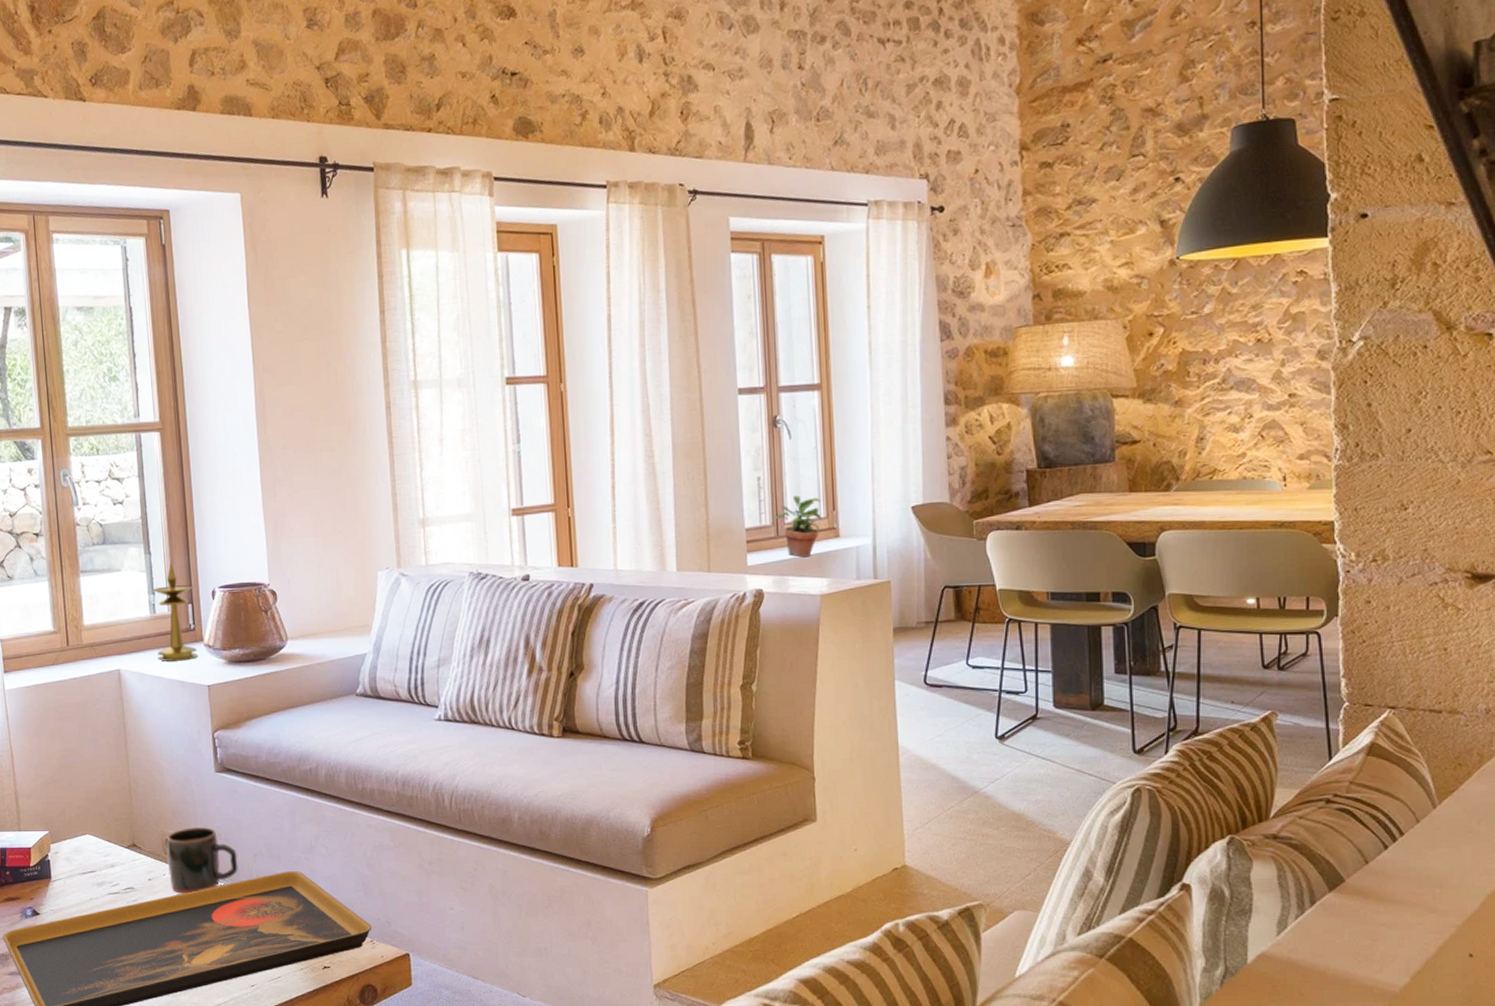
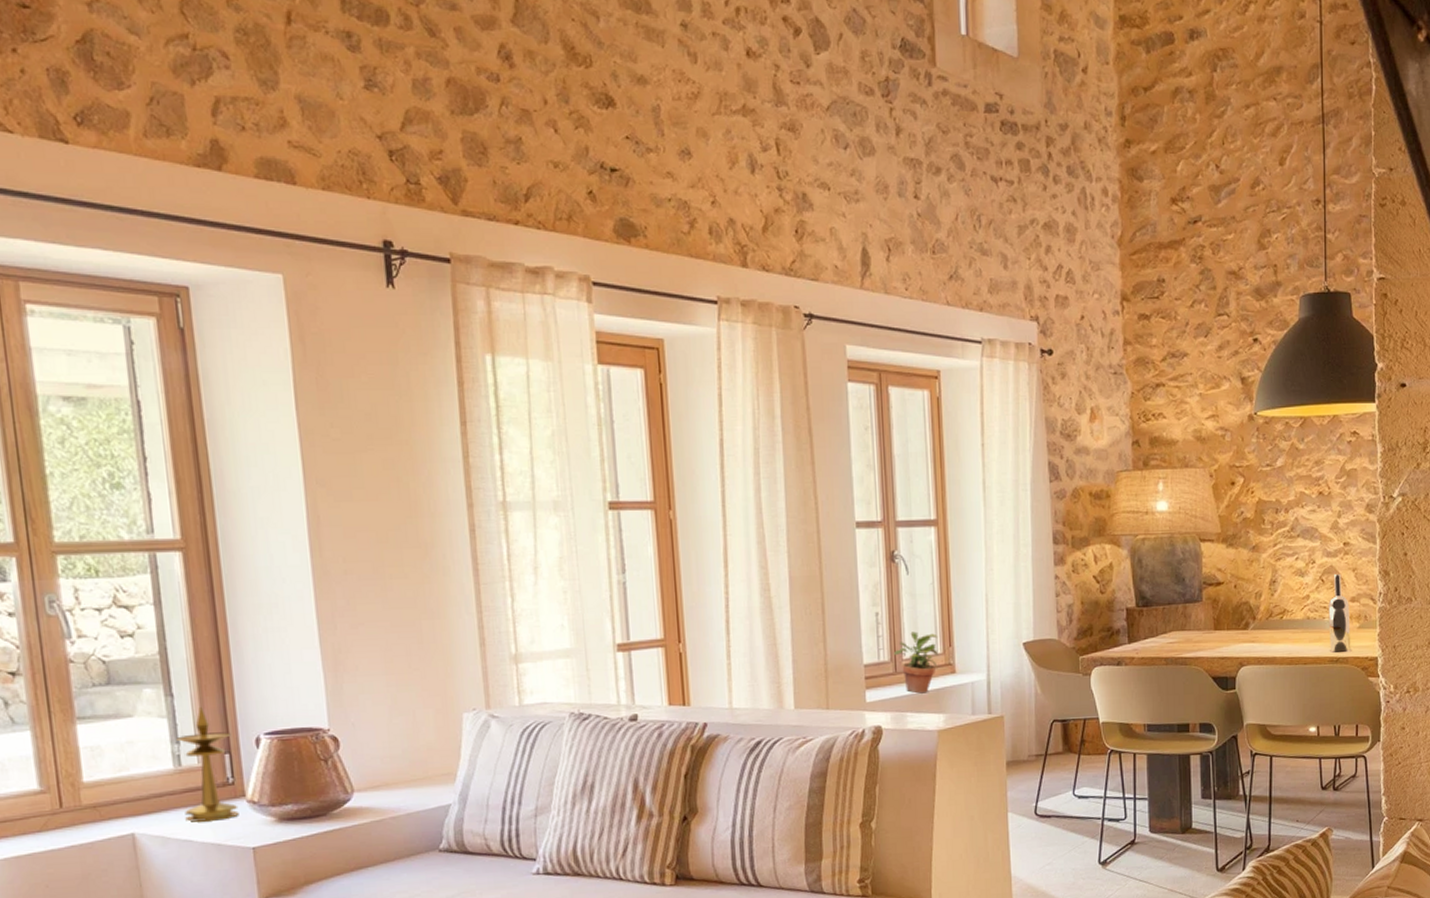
wine bottle: none [1270,428,1299,517] -> present [1328,573,1351,654]

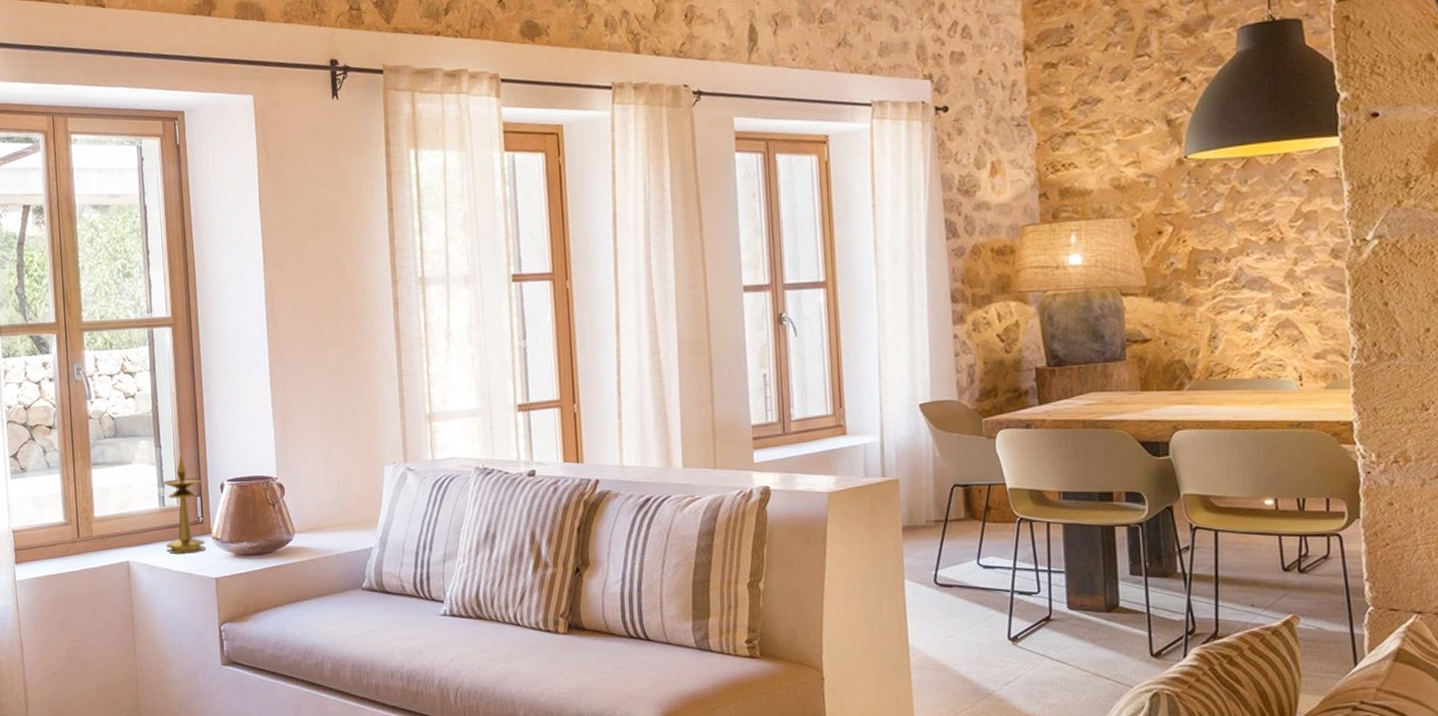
potted plant: present [893,631,939,694] -> none [781,393,829,455]
wine bottle: present [1328,573,1351,654] -> none [1285,327,1317,417]

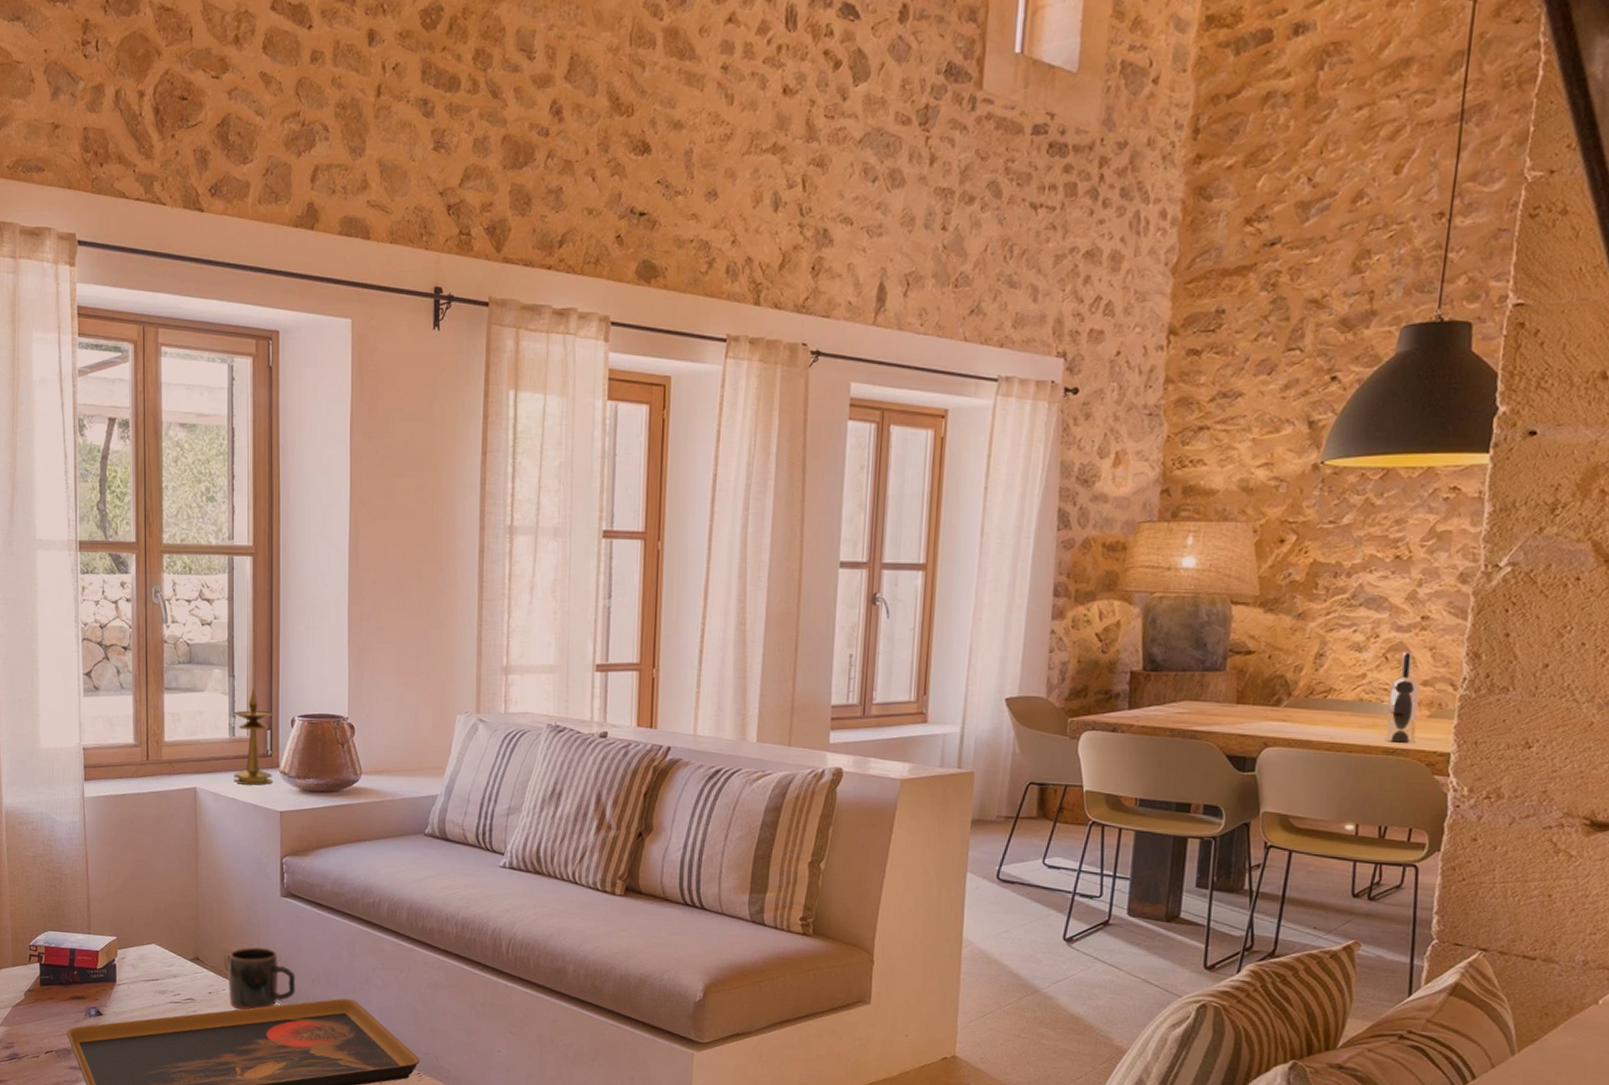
wine bottle: none [1285,327,1317,417] -> present [1385,651,1420,745]

